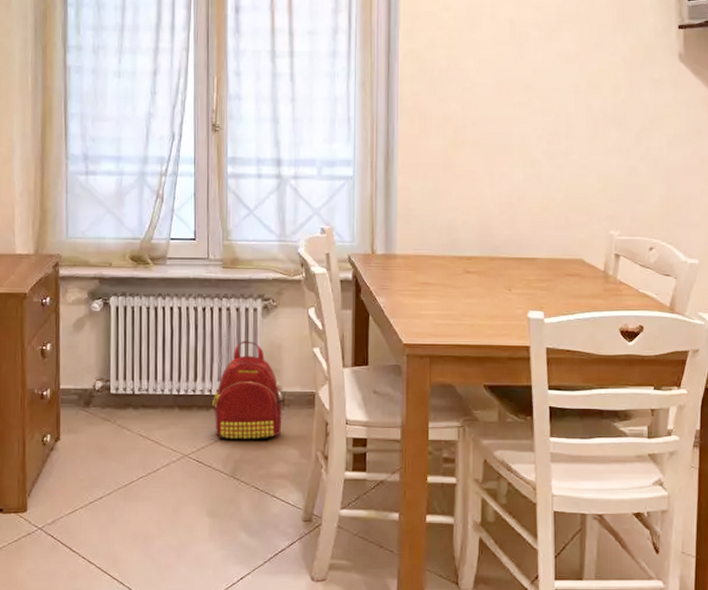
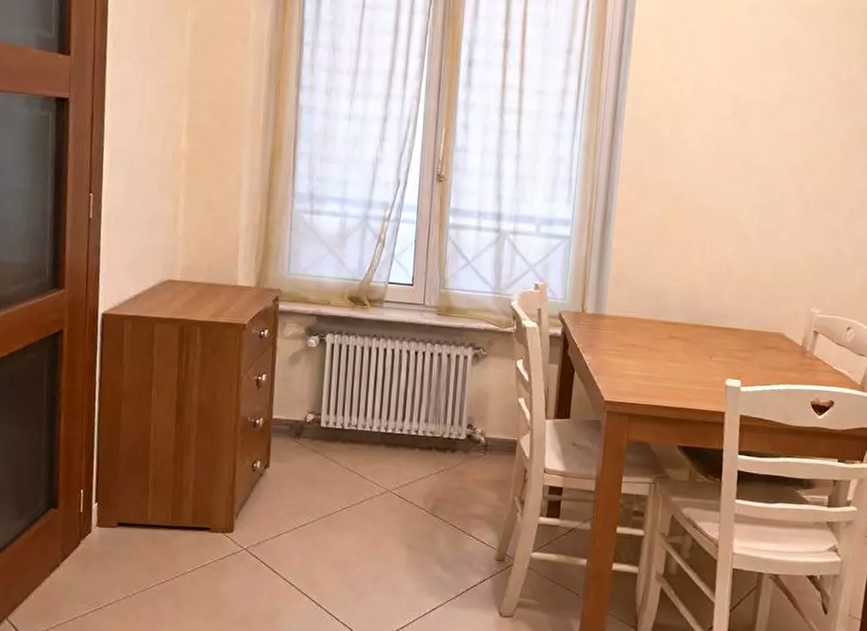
backpack: present [213,341,282,441] -> none [418,386,485,482]

